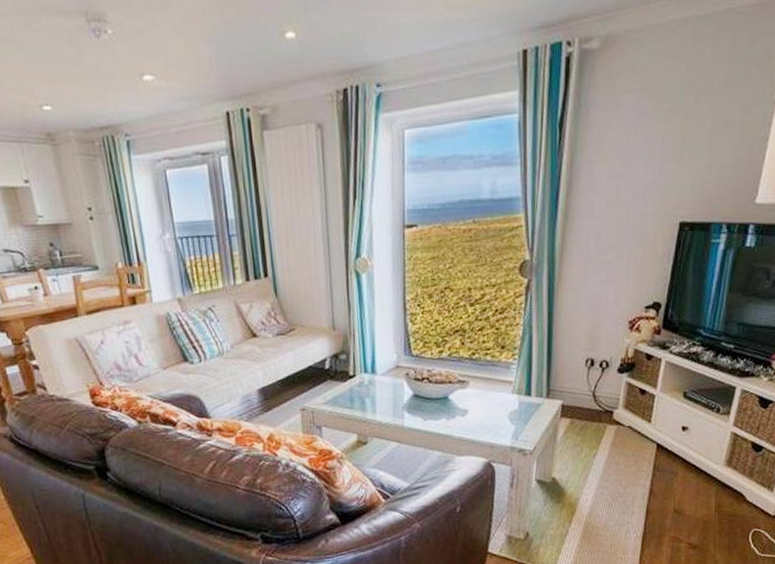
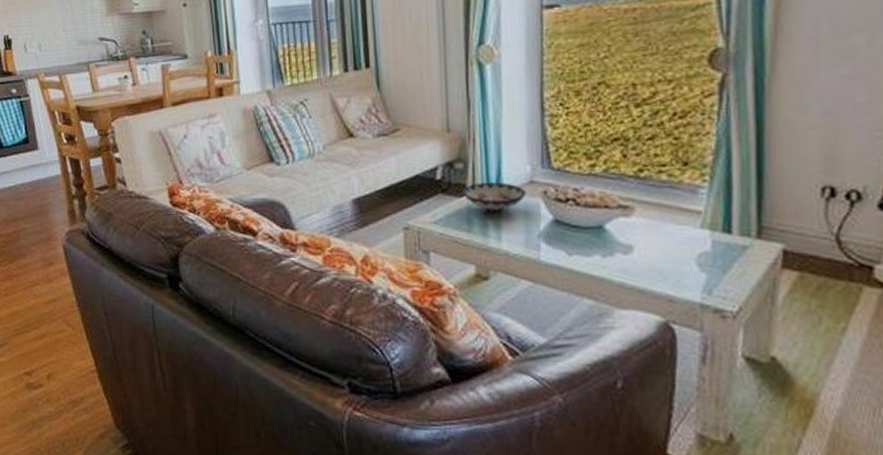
bowl: none [346,368,394,392] -> present [462,182,527,212]

